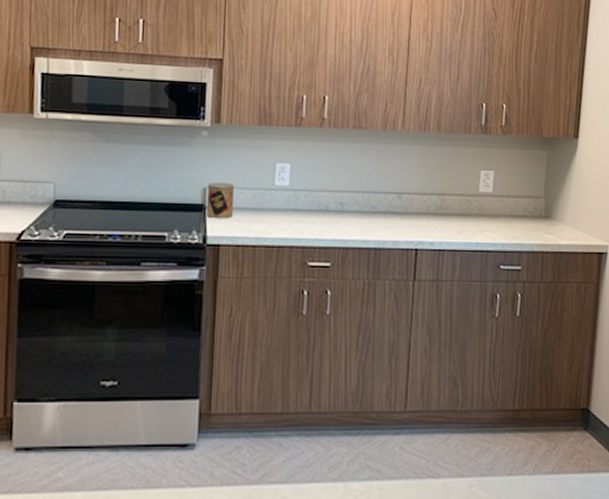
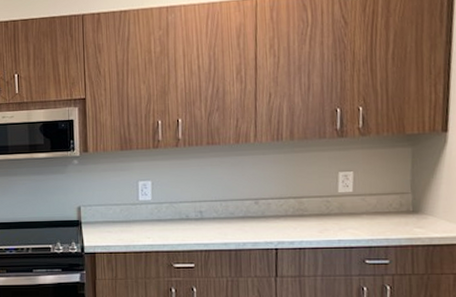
tin can: present [207,182,235,219] -> none [82,201,105,232]

